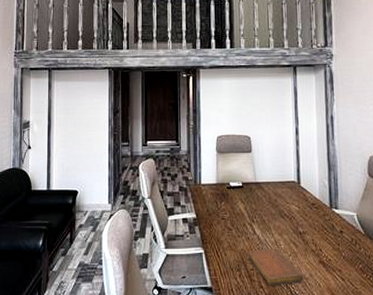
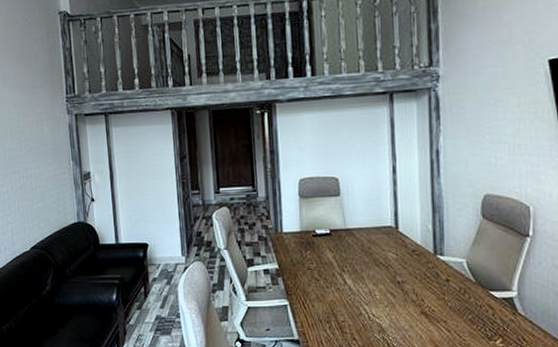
notebook: present [249,248,303,285] -> none [339,299,402,337]

